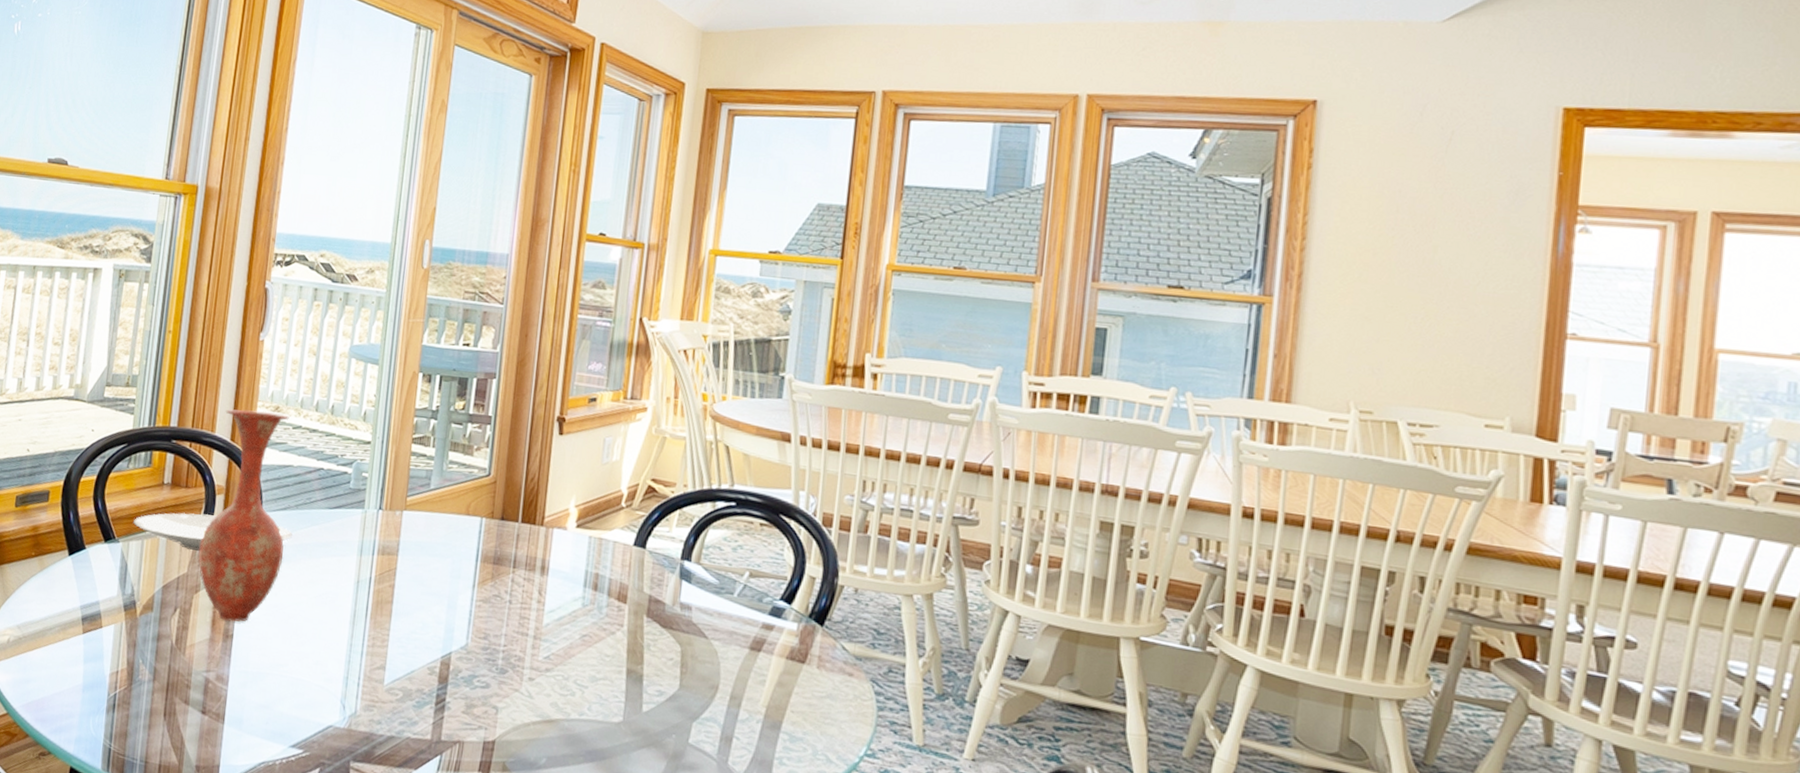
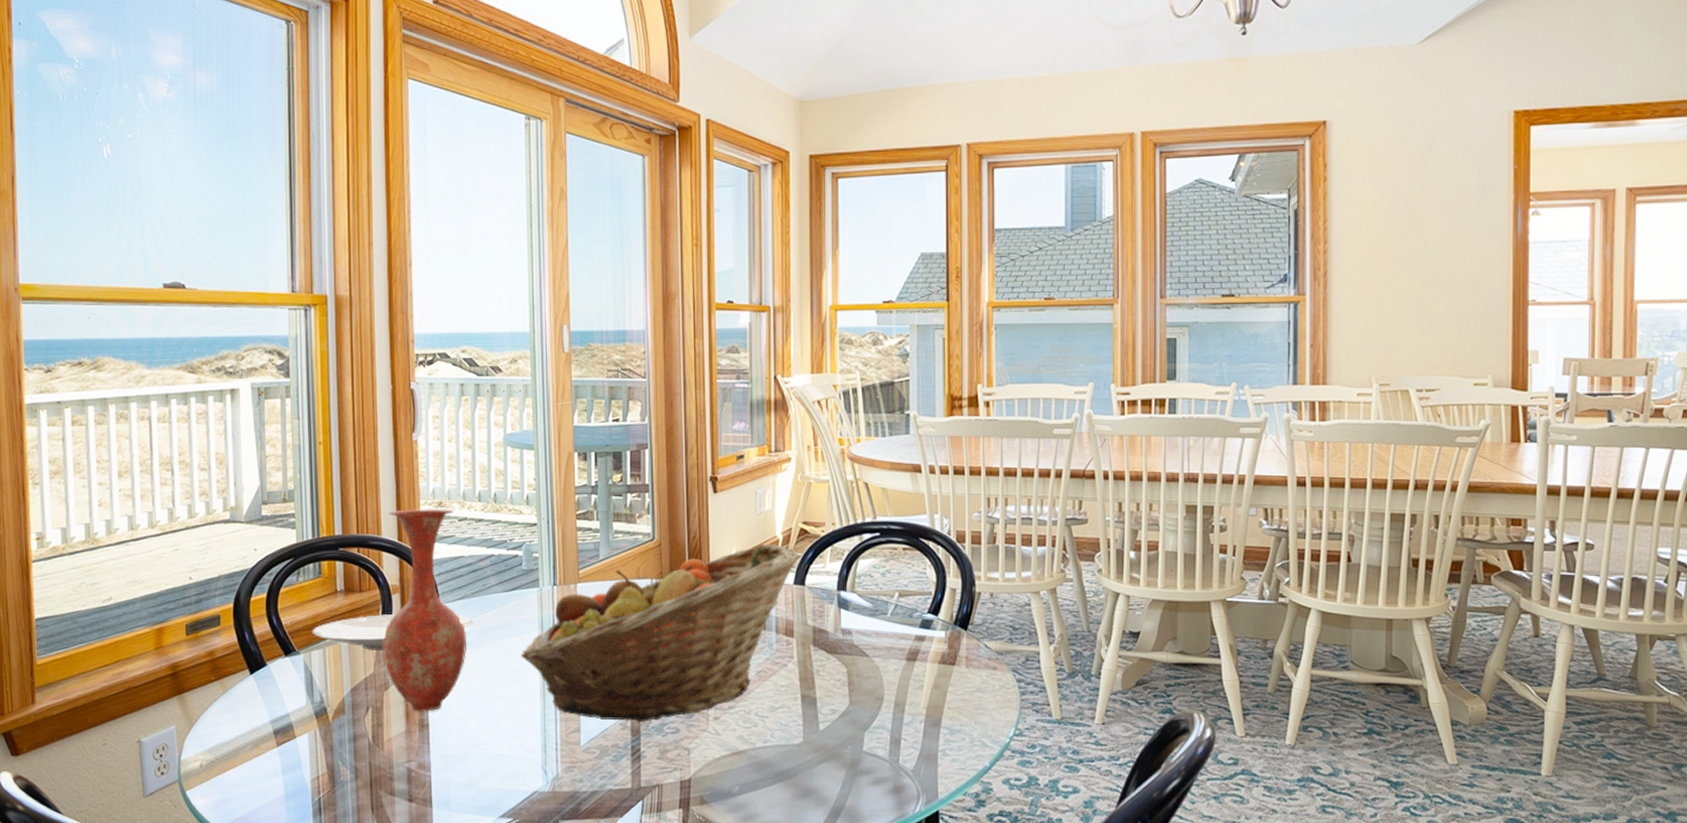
fruit basket: none [335,496,644,671] -> present [521,543,800,723]

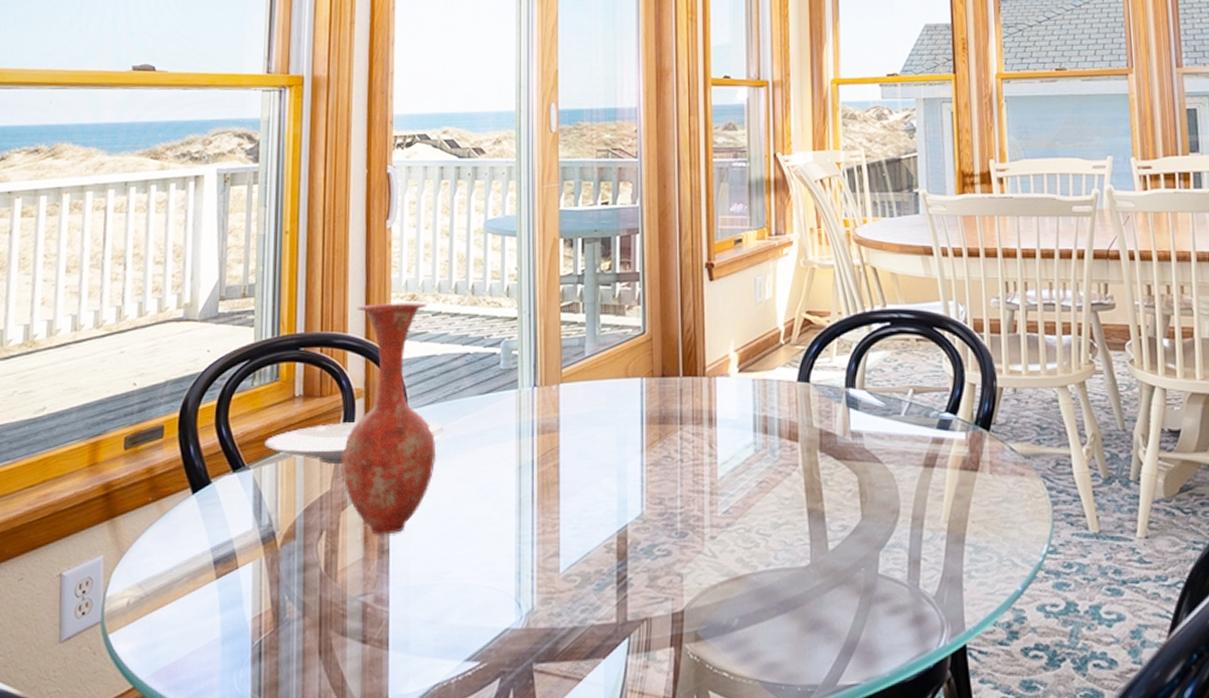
fruit basket: present [521,543,800,723] -> none [495,336,804,545]

